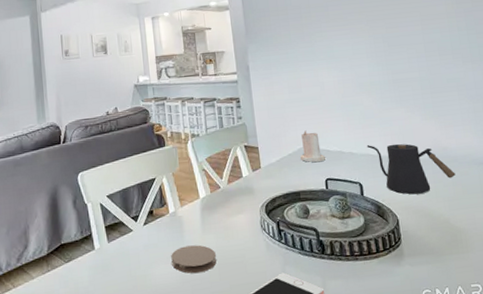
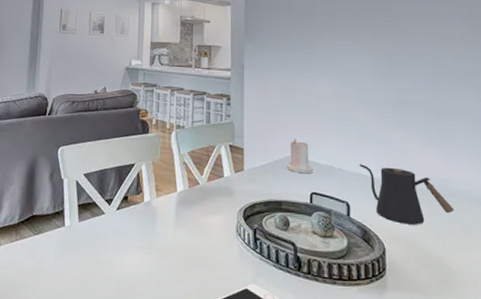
coaster: present [171,245,216,274] -> none [140,238,186,269]

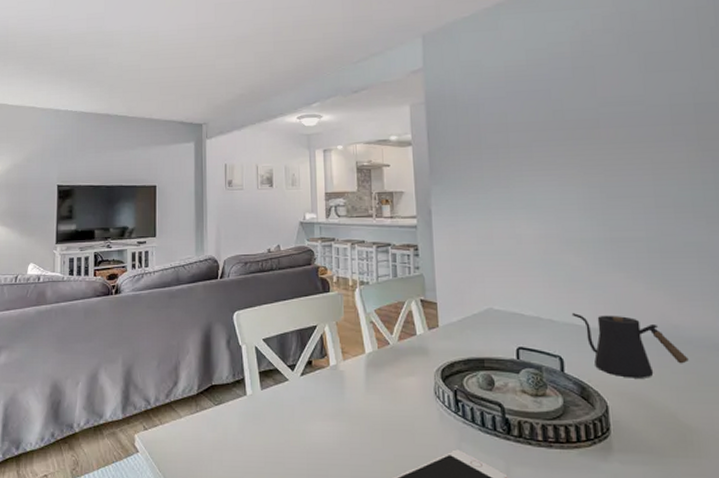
candle: present [287,138,314,173] -> none [487,289,519,326]

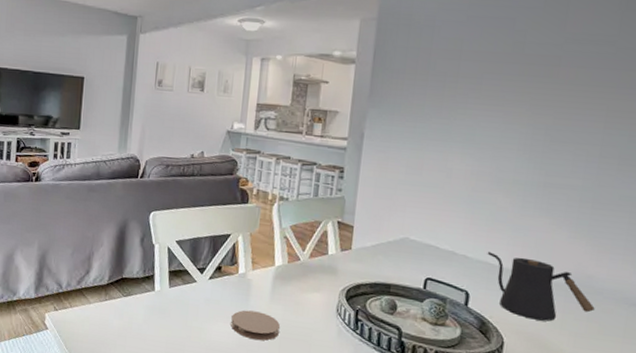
coaster: none [329,404,380,437] -> present [231,310,280,341]

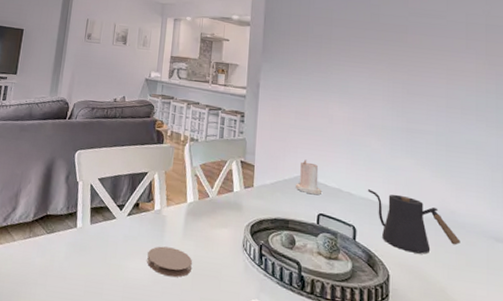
candle: none [401,219,433,258] -> present [296,159,323,195]

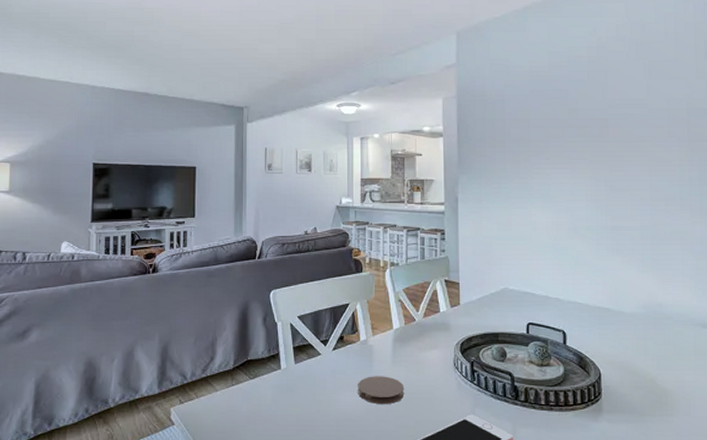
candle: present [296,159,323,195] -> none [503,270,530,304]
kettle: present [367,188,460,254] -> none [575,291,668,349]

